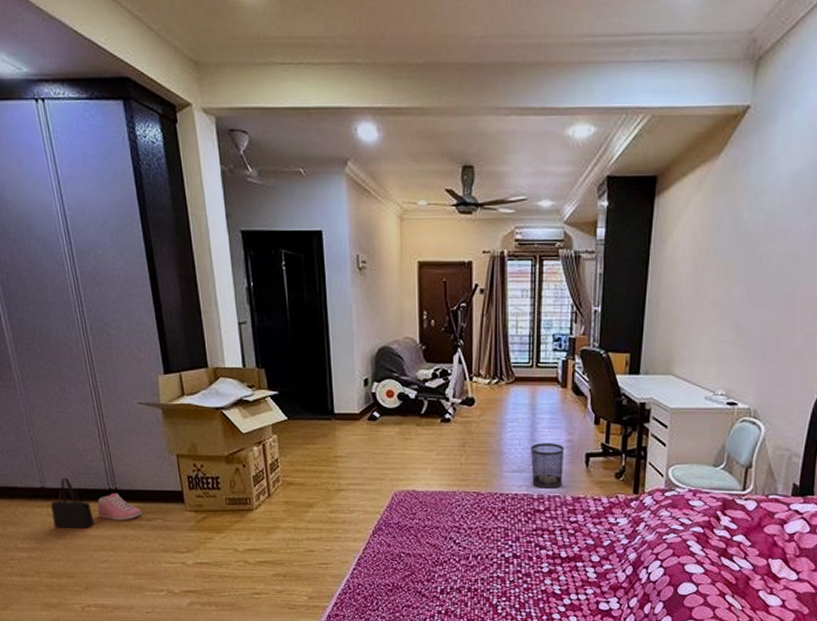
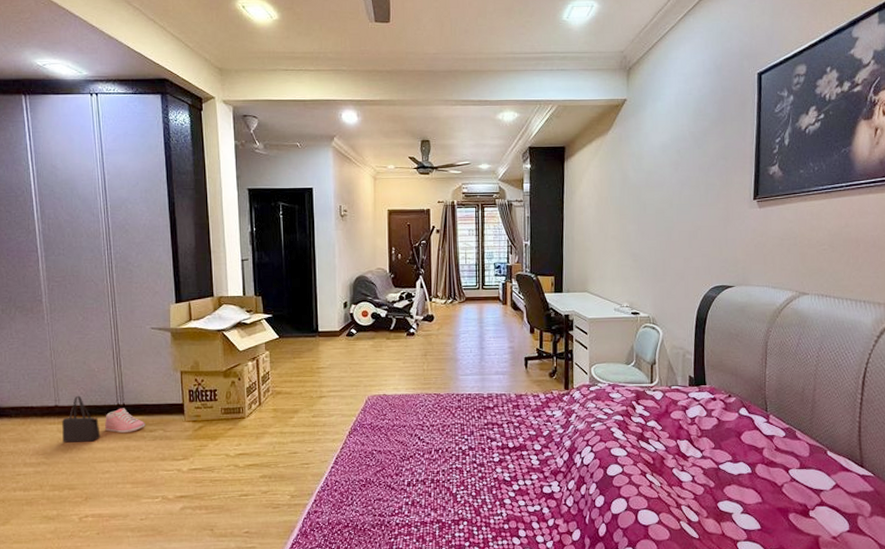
waste bin: present [531,443,564,488] -> none [480,350,507,388]

